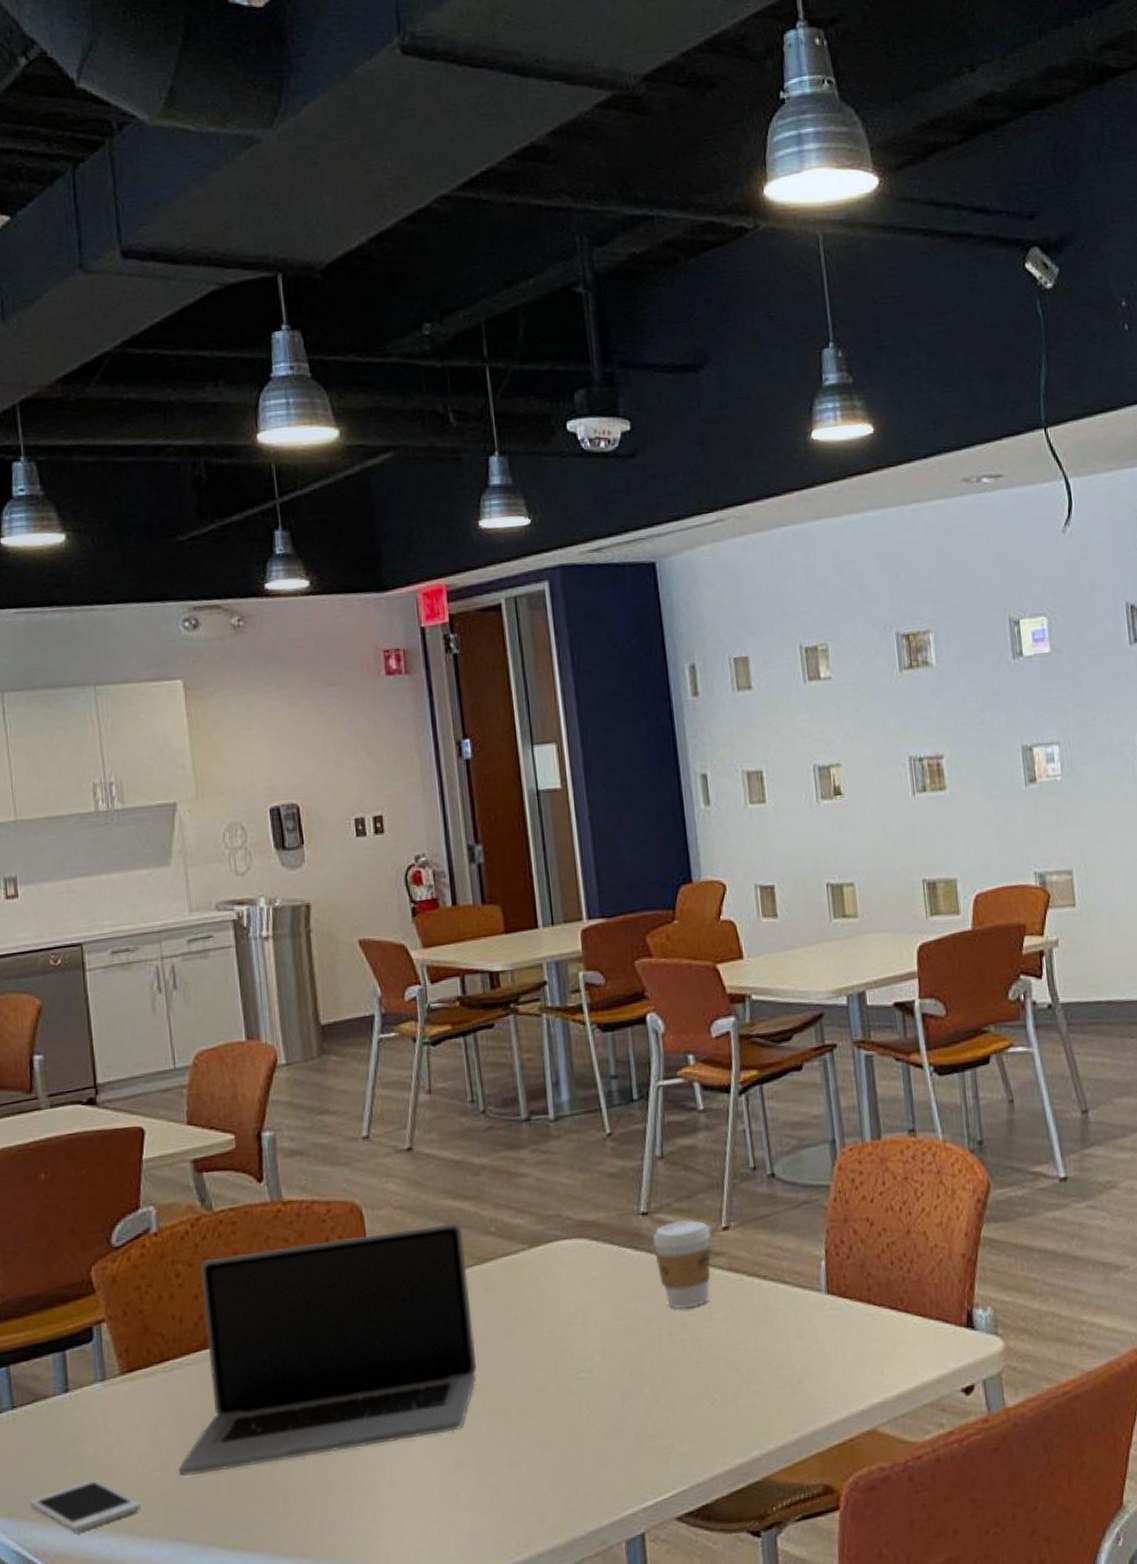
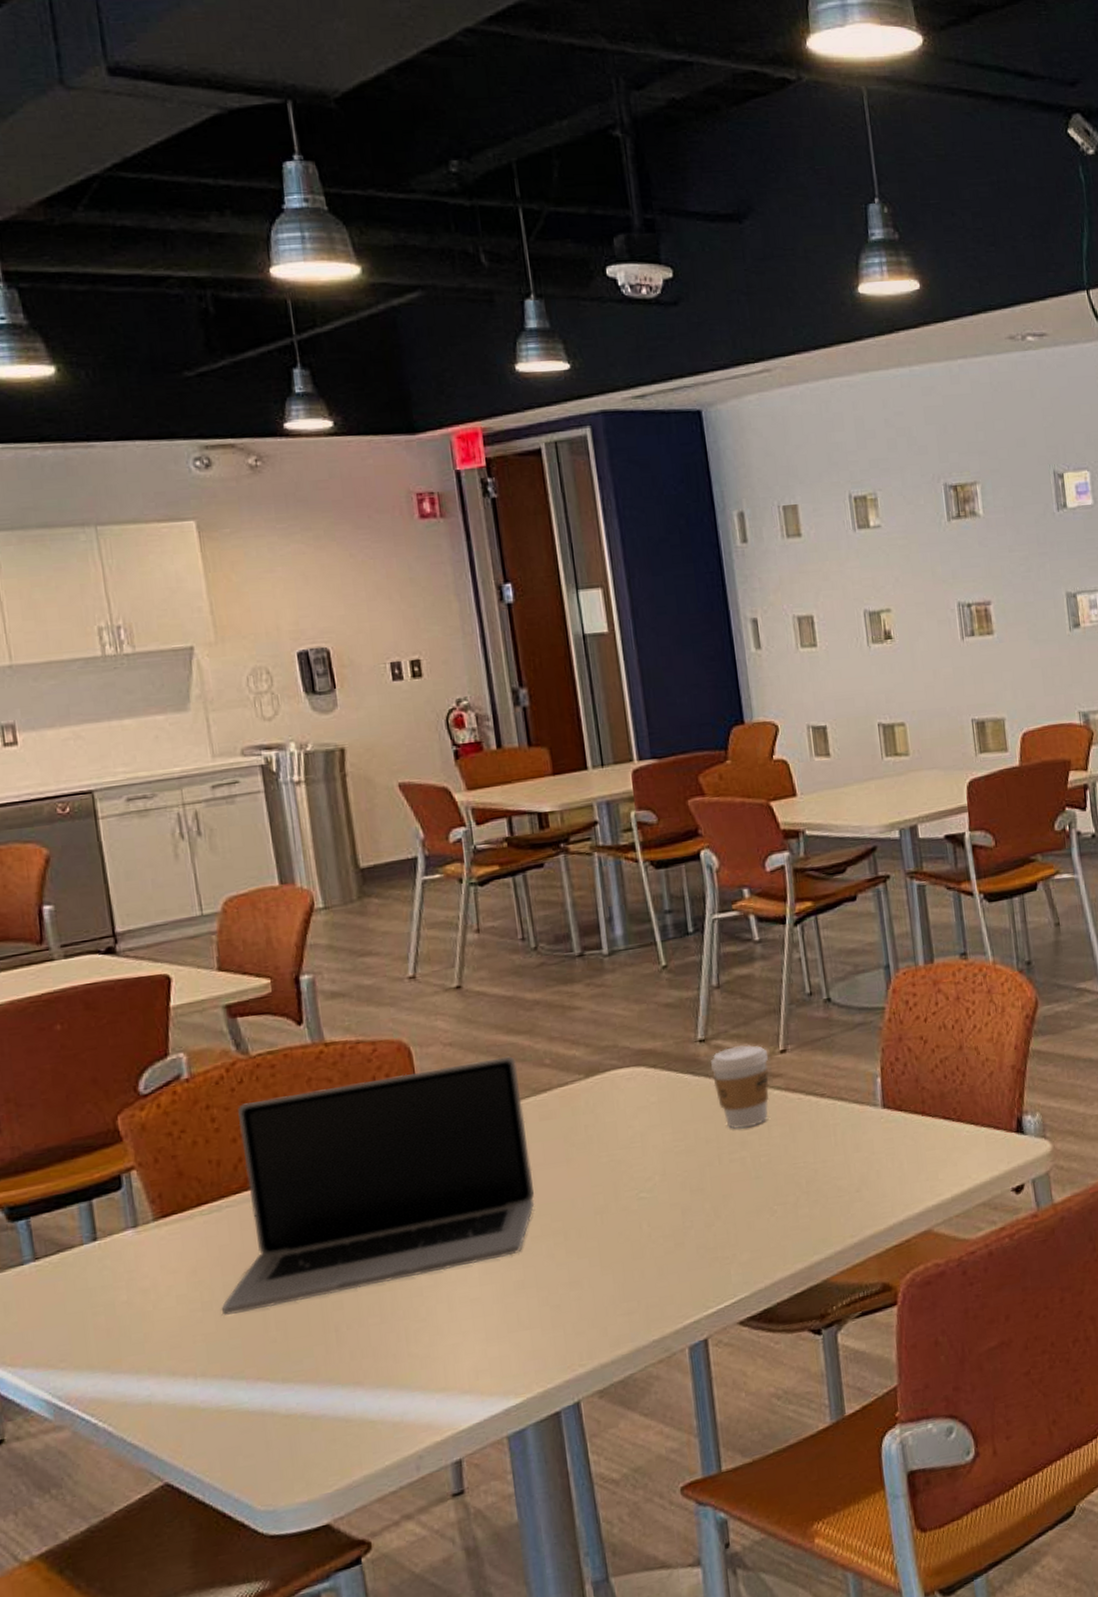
cell phone: present [30,1478,141,1532] -> none [59,1323,182,1377]

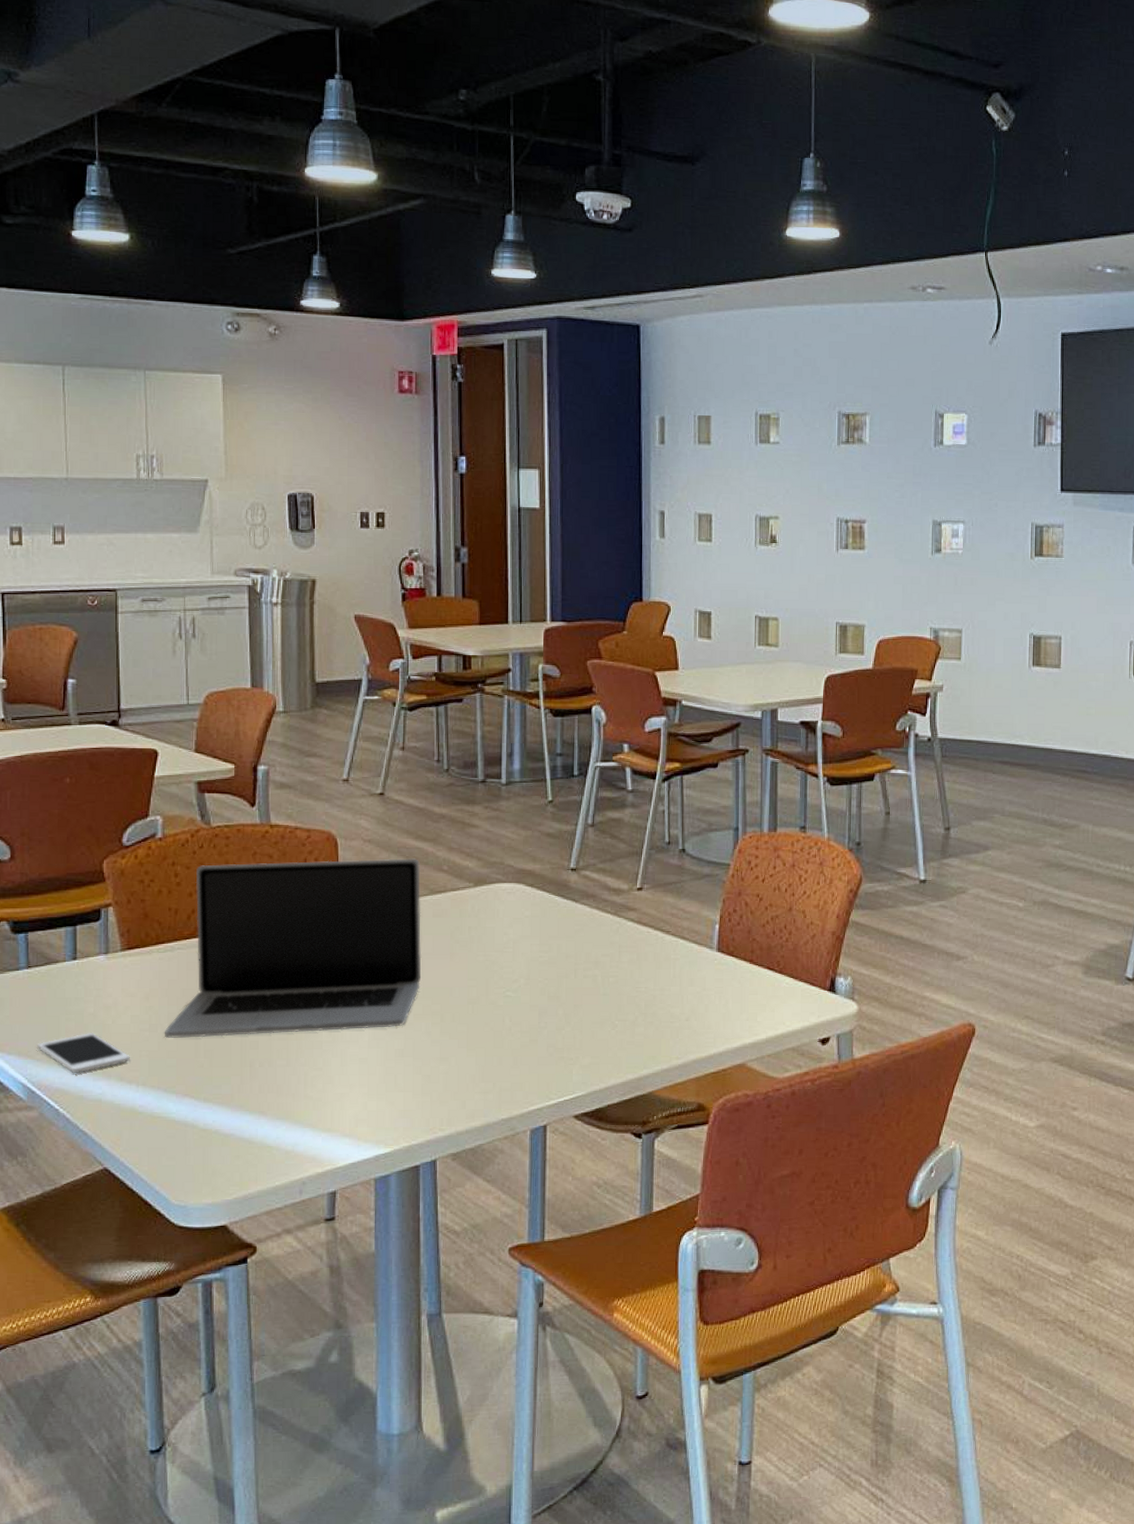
cell phone: none [59,1323,182,1377] -> present [37,1032,130,1074]
coffee cup: present [710,1045,770,1129] -> none [578,879,627,949]

